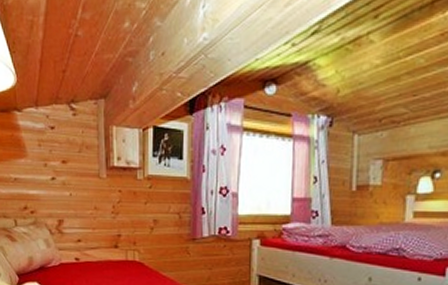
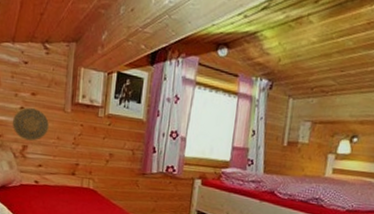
decorative plate: none [44,178,84,214] -> present [12,108,49,141]

